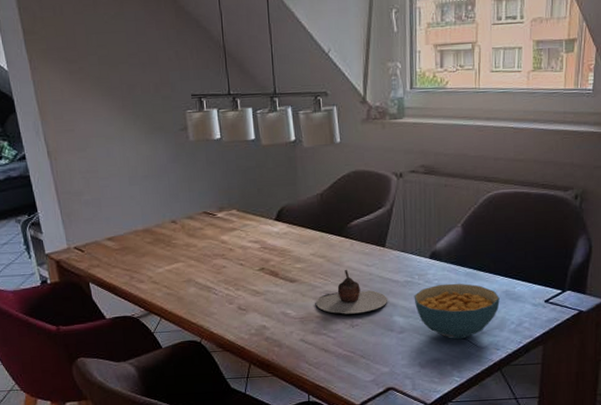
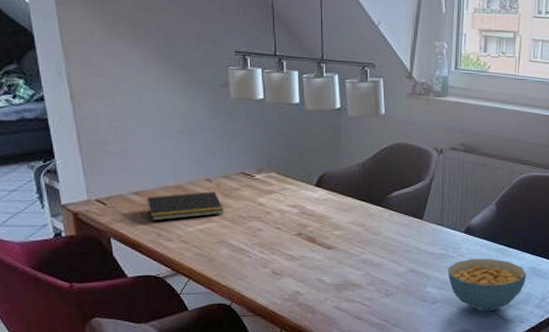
notepad: none [119,232,190,265] -> present [146,191,224,221]
teapot: present [316,269,387,314] -> none [352,239,422,283]

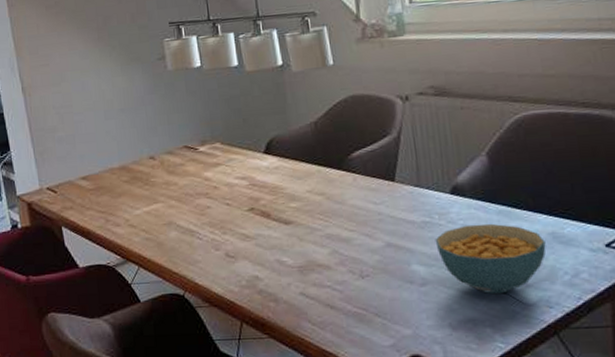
notepad: present [146,191,224,221] -> none [93,169,170,206]

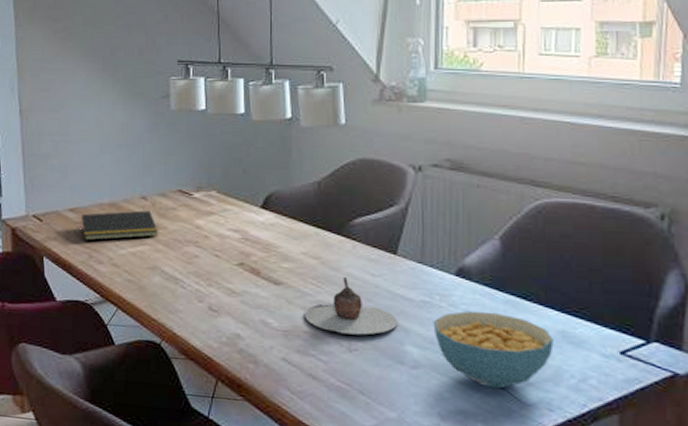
notepad: none [93,169,170,206] -> present [80,210,158,241]
teapot: none [316,208,403,262] -> present [305,276,397,335]

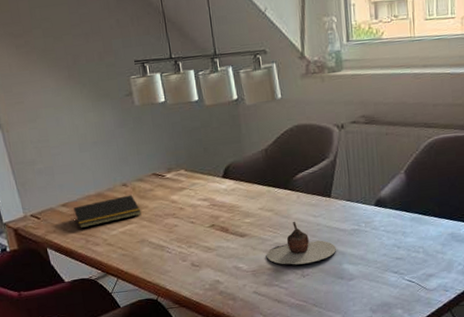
cereal bowl: present [433,310,554,389] -> none [361,228,446,284]

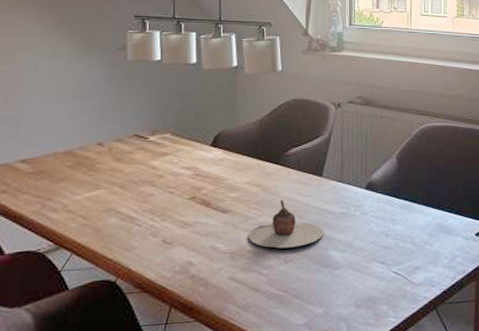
notepad: present [73,195,142,229] -> none [32,156,114,191]

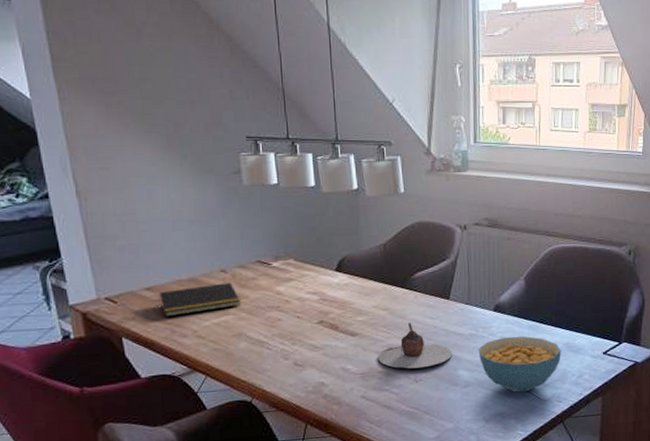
notepad: none [32,156,114,191] -> present [159,282,241,317]
cereal bowl: none [350,215,434,276] -> present [478,335,561,393]

